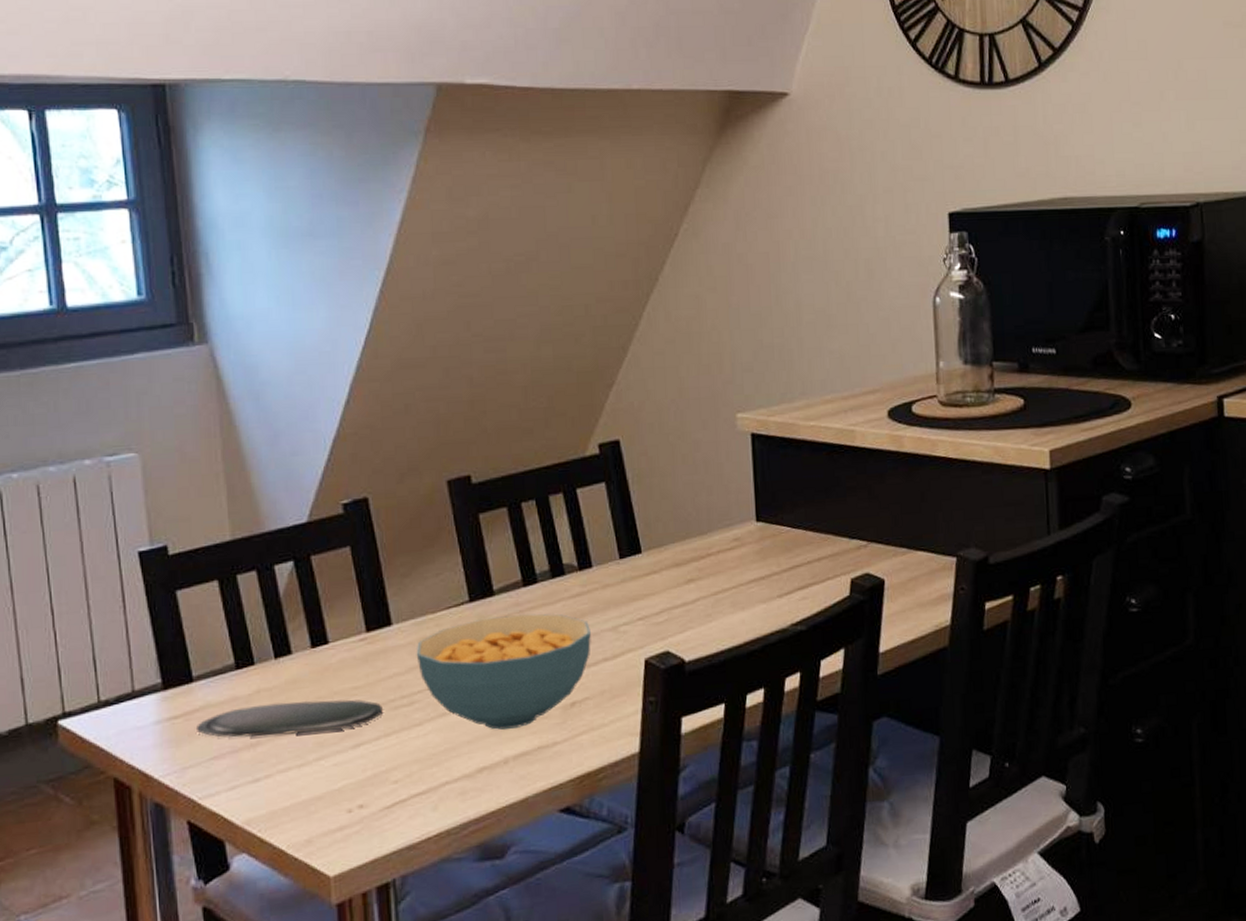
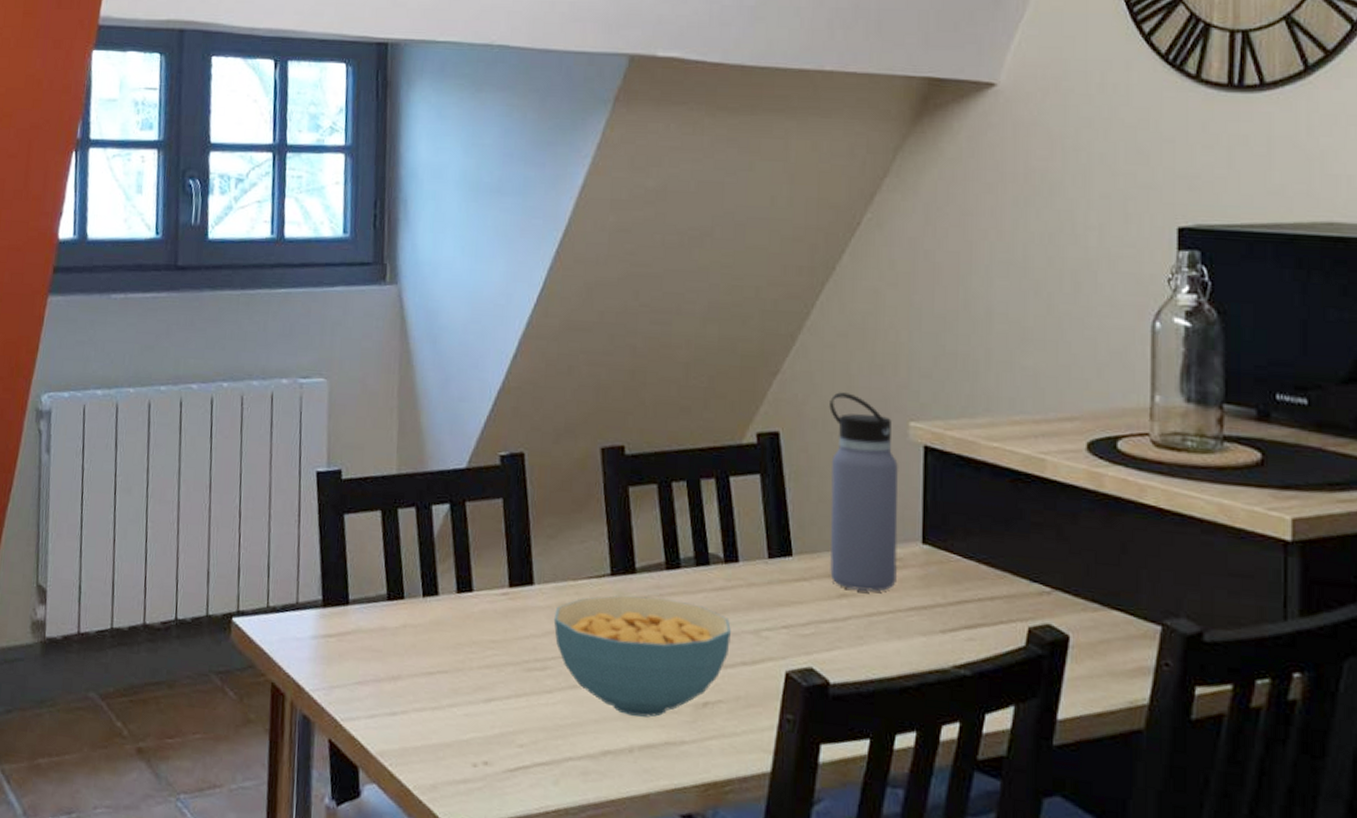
oval tray: present [195,699,384,738] -> none [346,639,518,681]
water bottle: none [663,394,738,574] -> present [829,392,899,592]

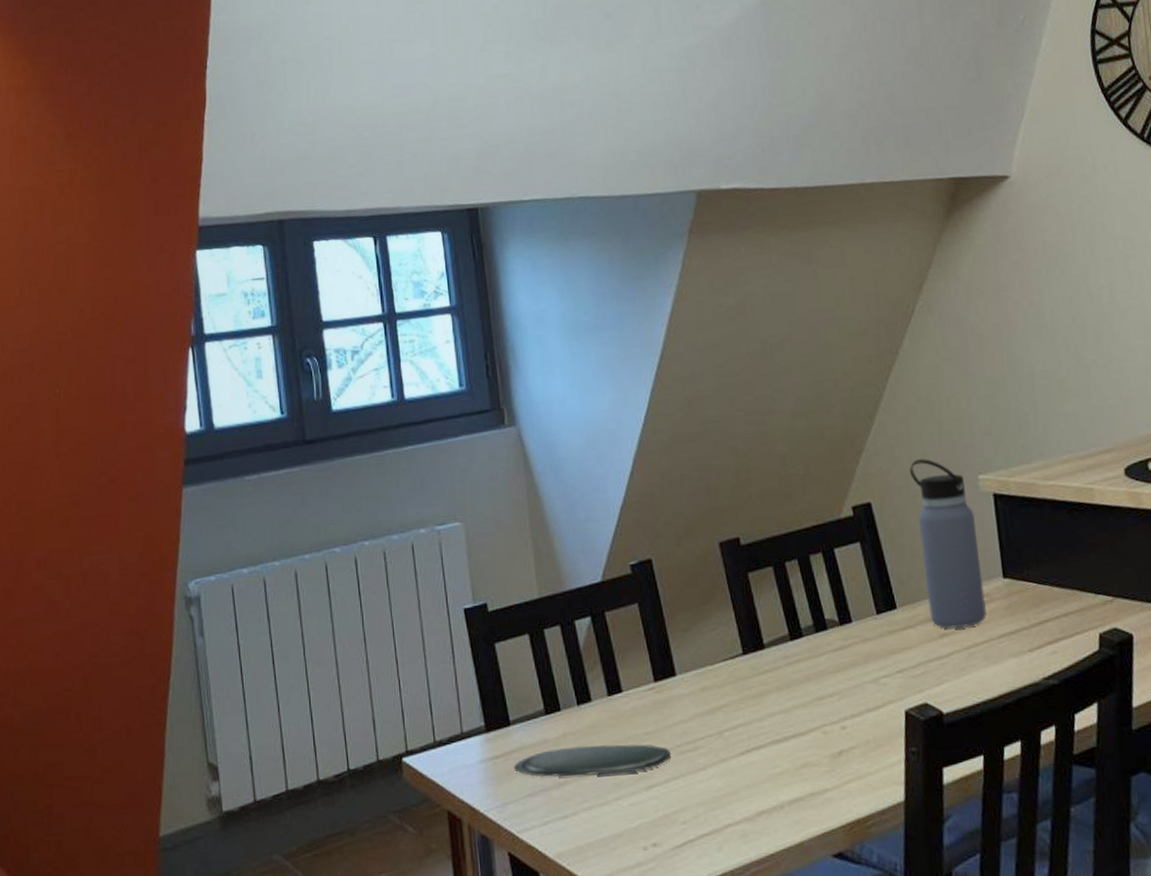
oval tray: none [346,639,518,681] -> present [513,744,672,778]
cereal bowl: present [553,595,731,718] -> none [698,665,855,776]

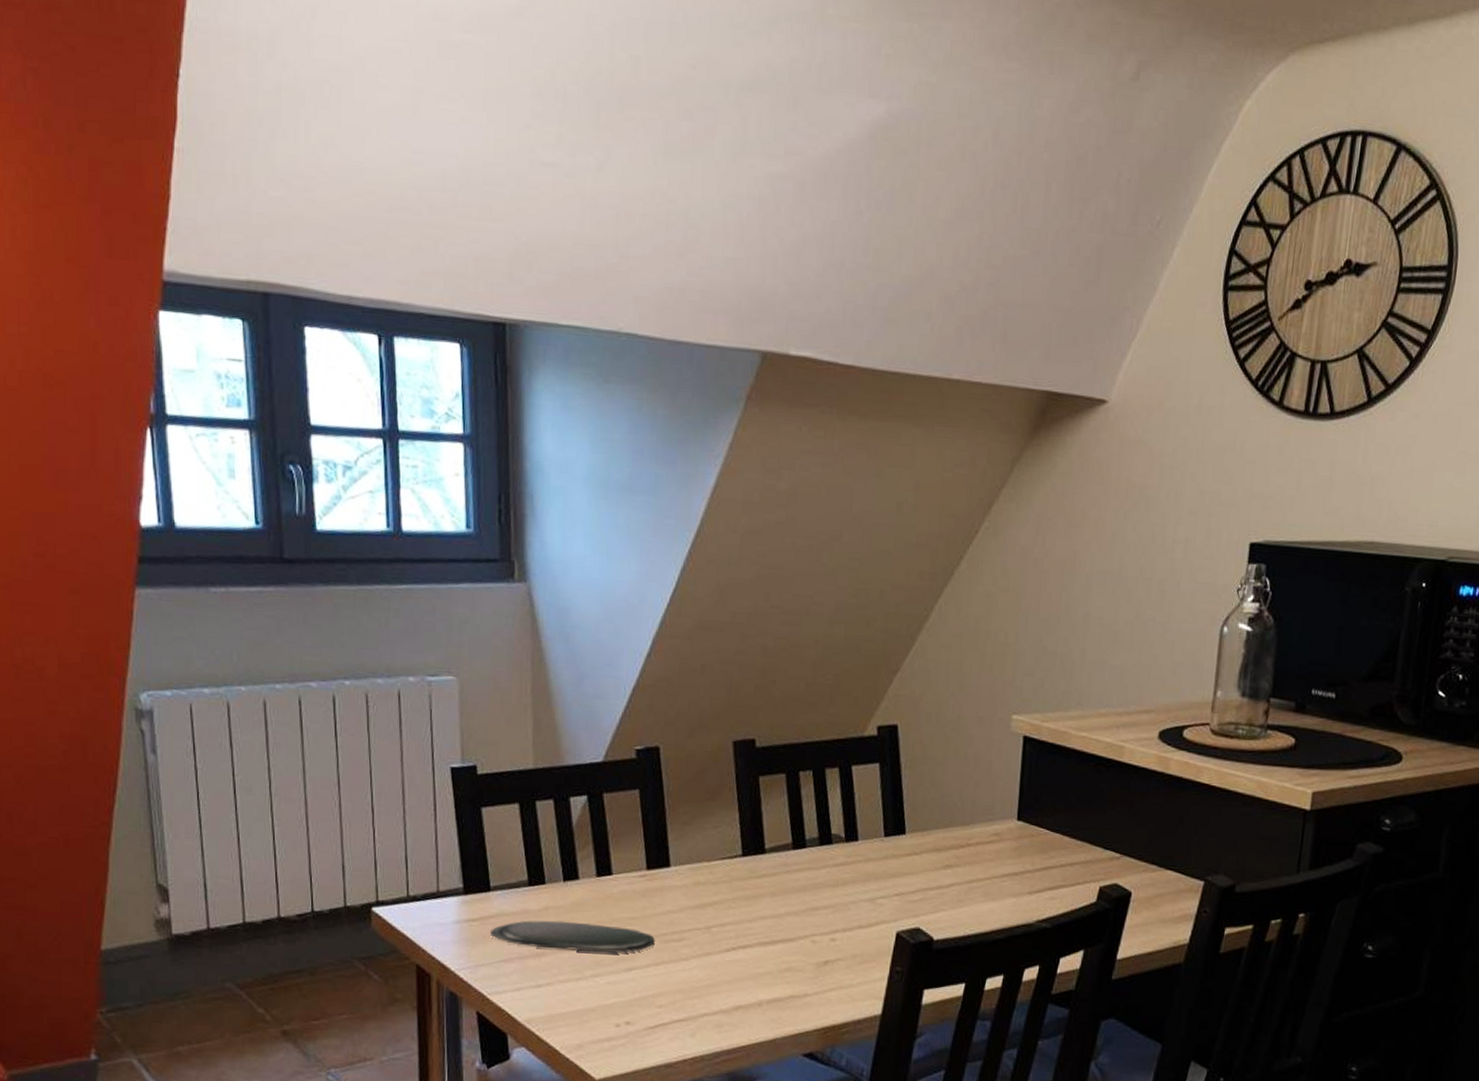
water bottle: present [910,458,987,629] -> none [938,689,1001,863]

